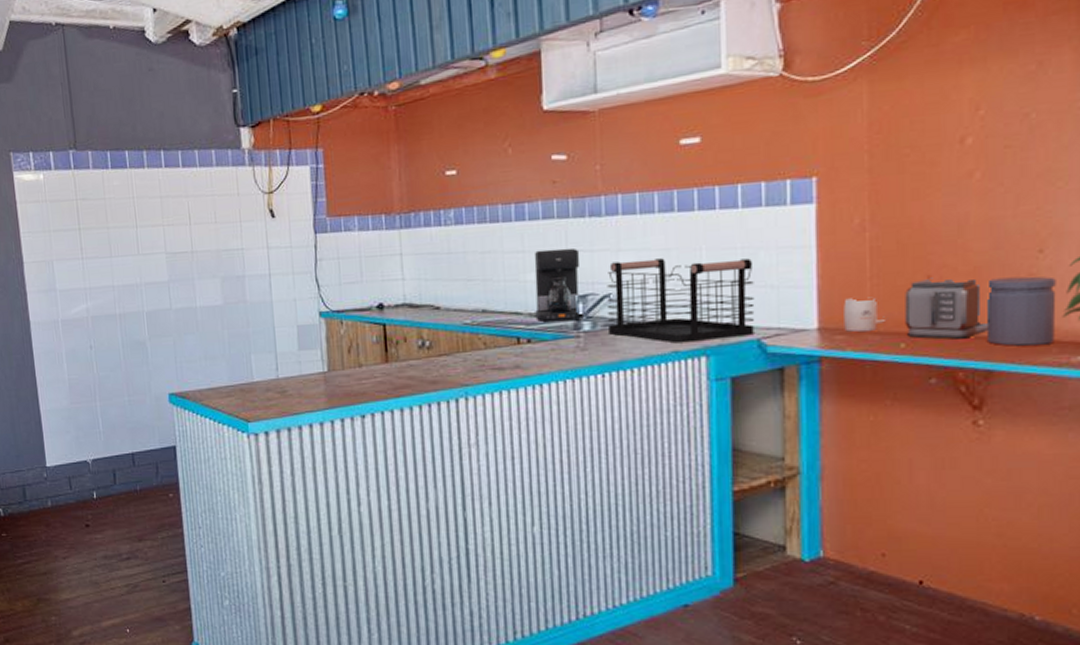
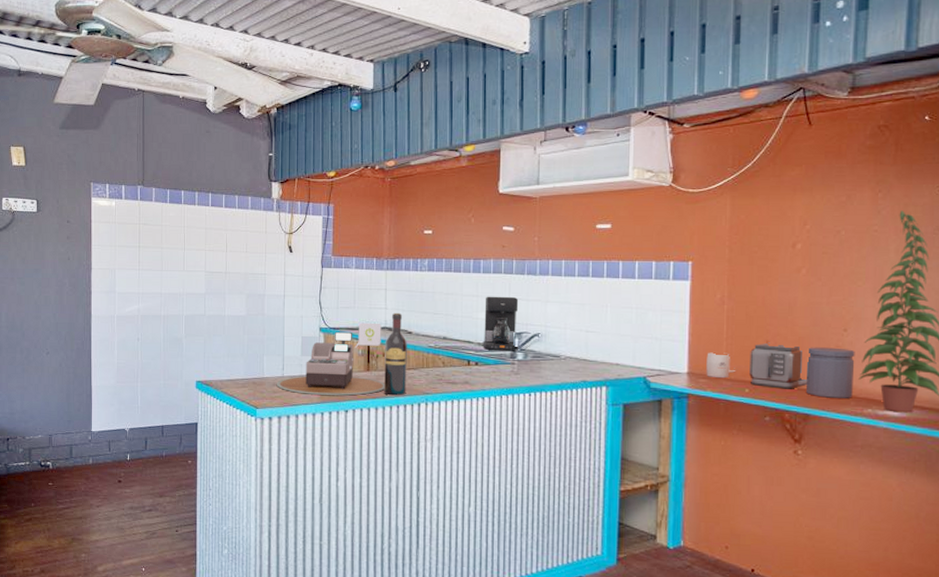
cash register: none [270,299,411,399] -> present [276,322,385,396]
wine bottle: none [405,283,439,392] -> present [384,312,407,396]
dish rack: present [607,258,755,344] -> none [536,310,644,375]

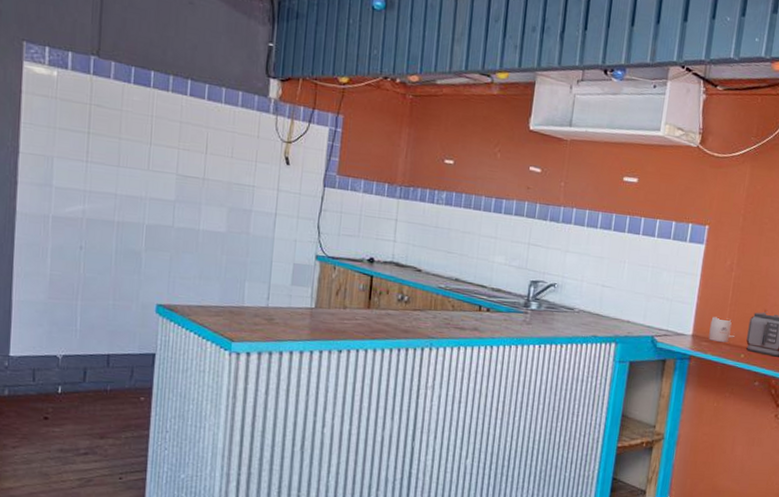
cash register: present [276,322,385,396] -> none [258,254,388,335]
wine bottle: present [384,312,407,396] -> none [385,246,416,339]
coffee maker: present [483,296,519,352] -> none [496,239,539,300]

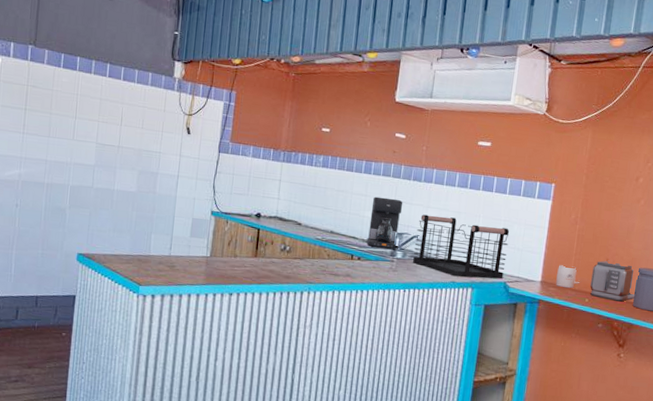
coffee maker: none [496,239,539,300] -> present [366,196,403,250]
dish rack: none [549,259,658,333] -> present [413,214,510,279]

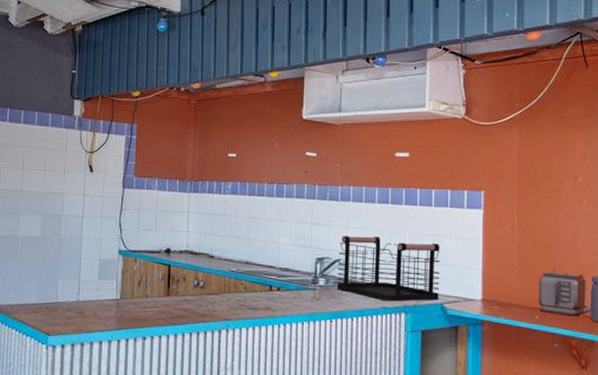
coffee maker: present [366,196,403,250] -> none [285,221,321,277]
mug: present [556,265,582,289] -> none [499,279,528,306]

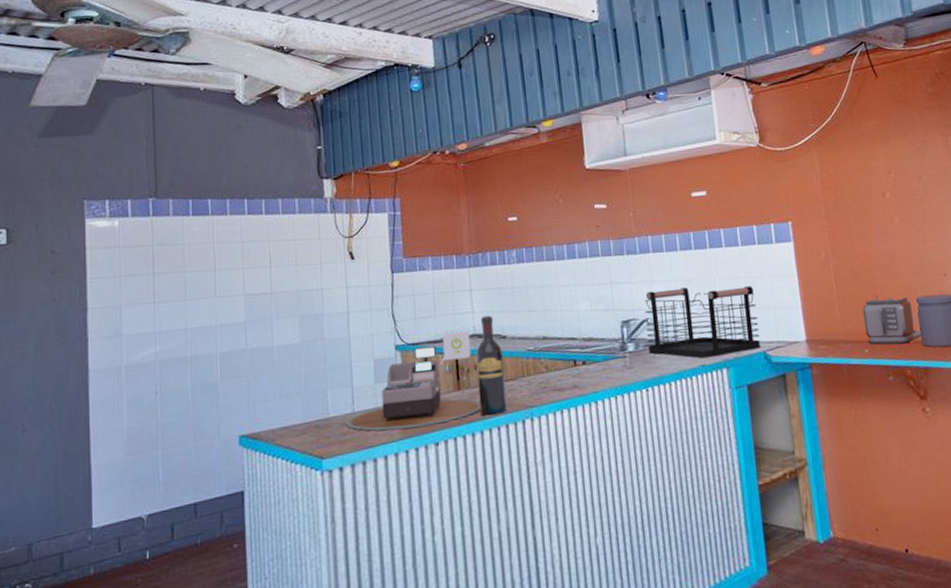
cash register: none [70,245,186,322] -> present [345,330,482,431]
wine bottle: none [184,236,209,322] -> present [475,315,507,416]

